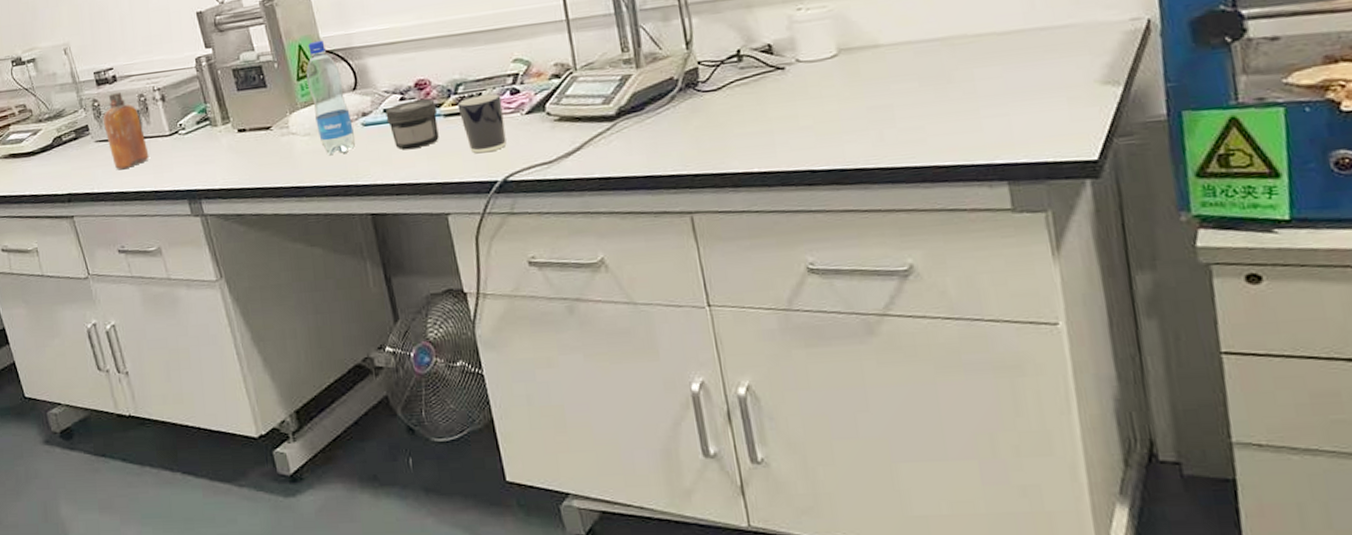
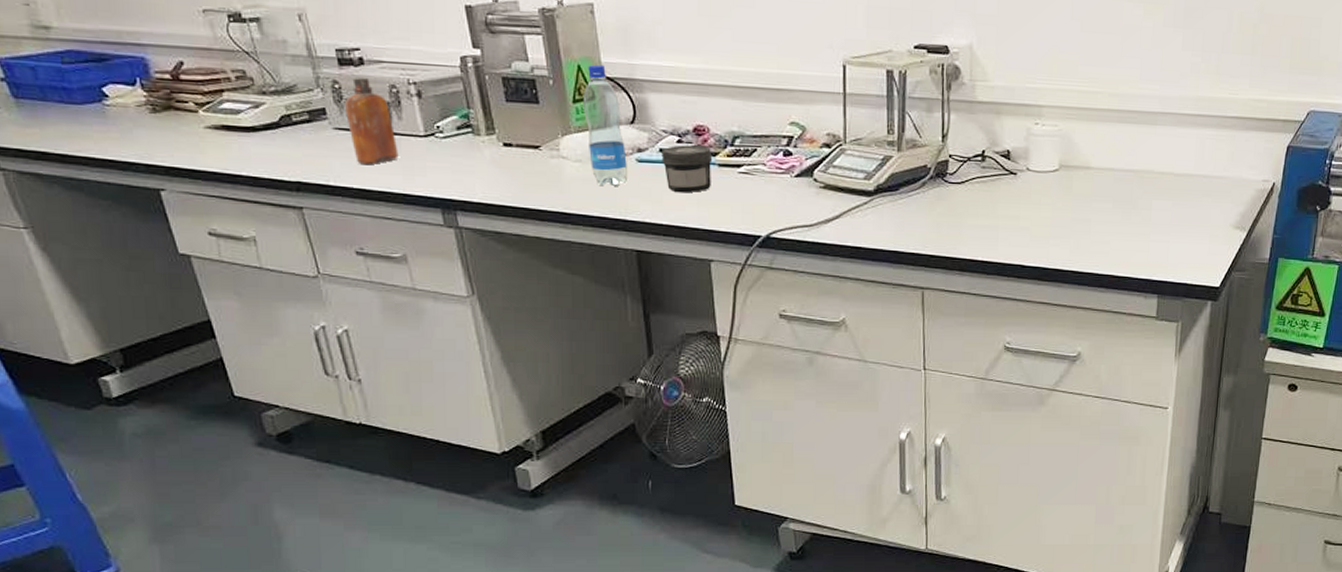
mug: present [457,93,507,154] -> none [732,151,774,208]

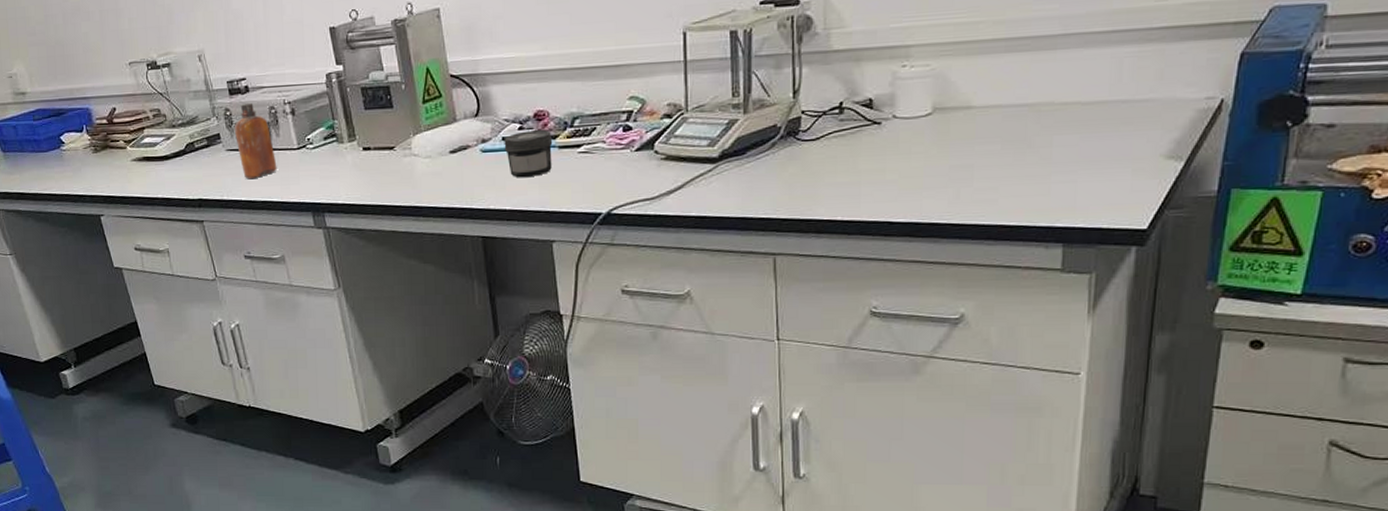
bottle: present [582,64,628,187] -> none [431,64,474,179]

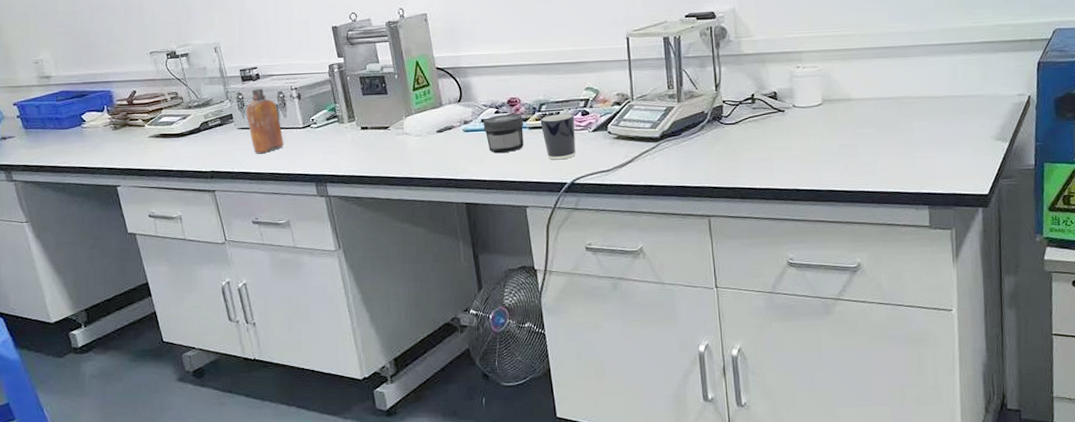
mug: none [572,129,614,186] -> present [540,114,576,160]

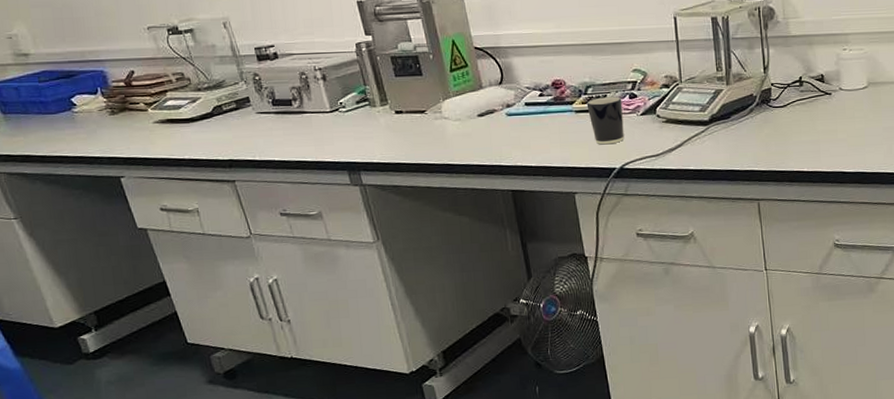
flask: present [245,88,284,154] -> none [263,68,310,141]
jar: present [483,114,524,153] -> none [526,97,570,138]

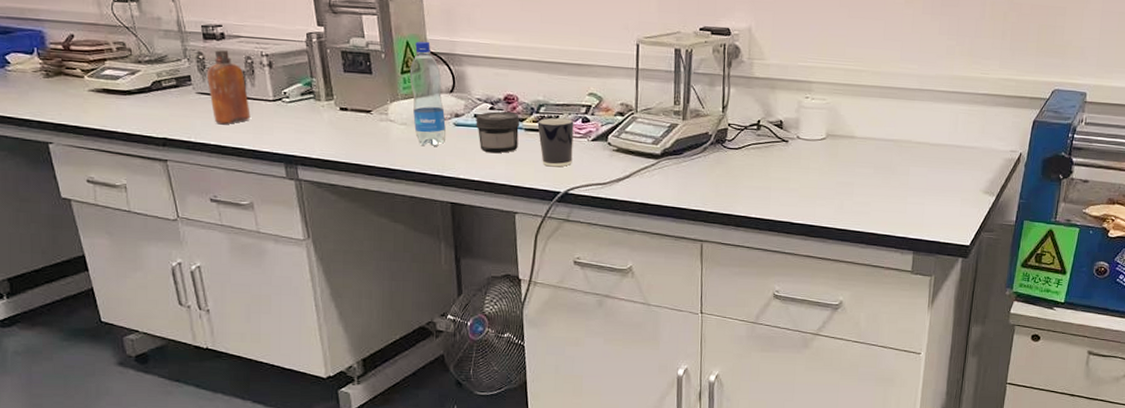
flask: none [263,68,310,141] -> present [206,49,251,125]
bottle: none [458,38,501,139] -> present [409,41,447,147]
jar: none [526,97,570,138] -> present [476,111,520,154]

